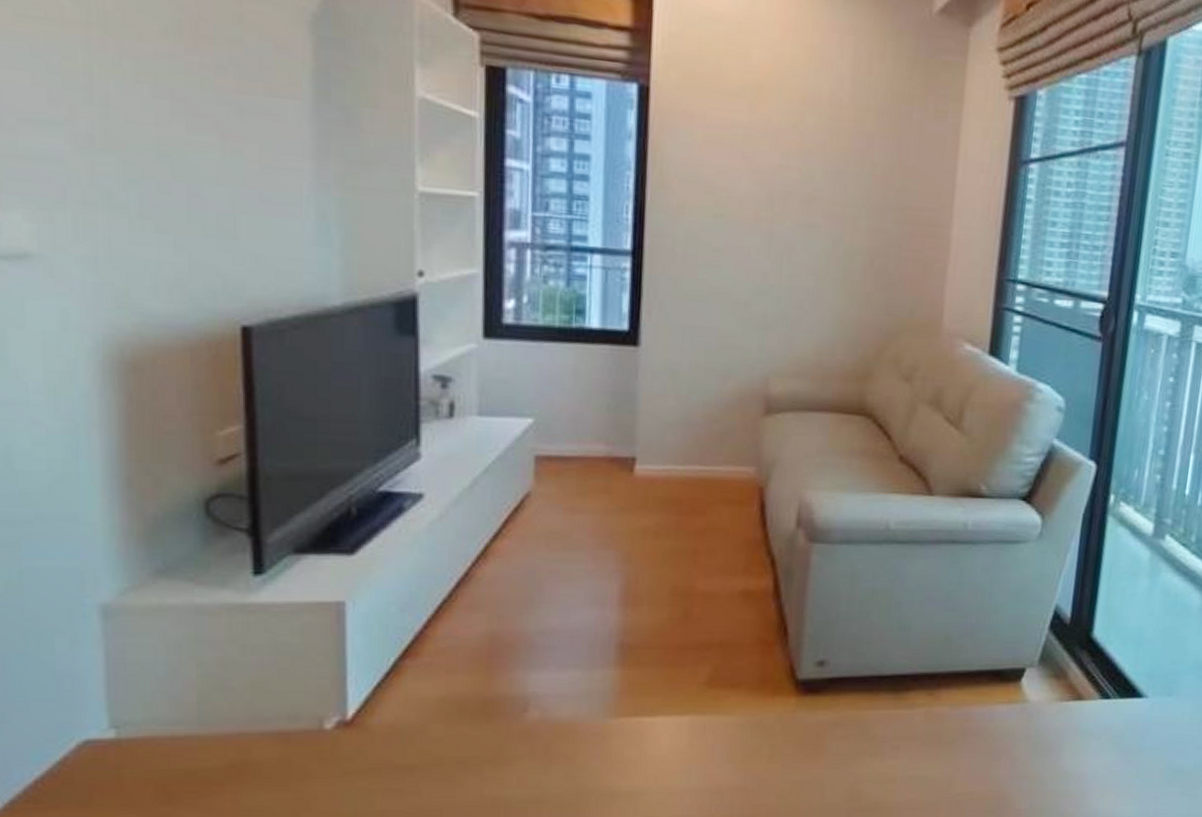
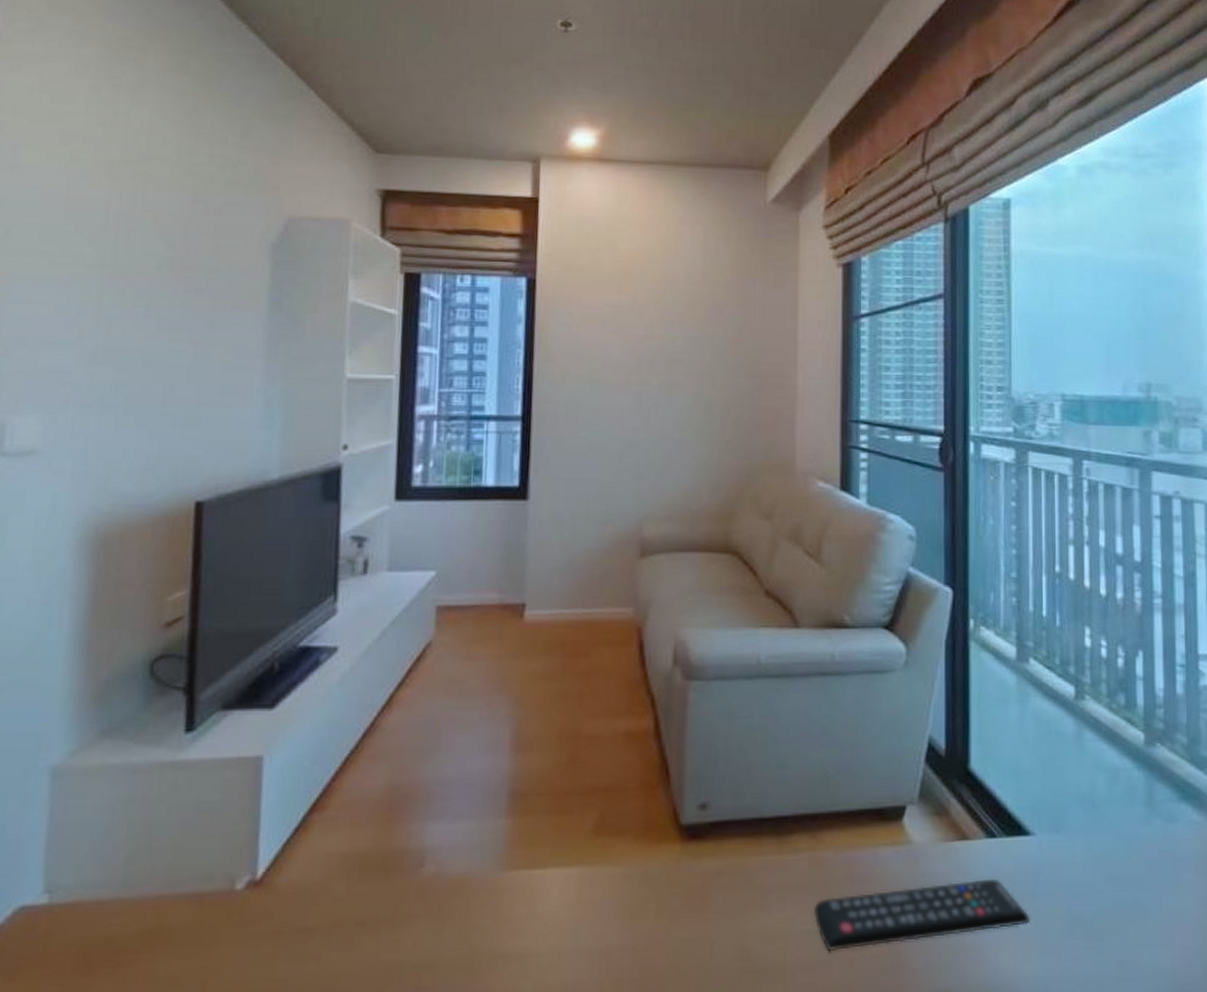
remote control: none [924,734,1134,795] -> present [813,878,1031,952]

